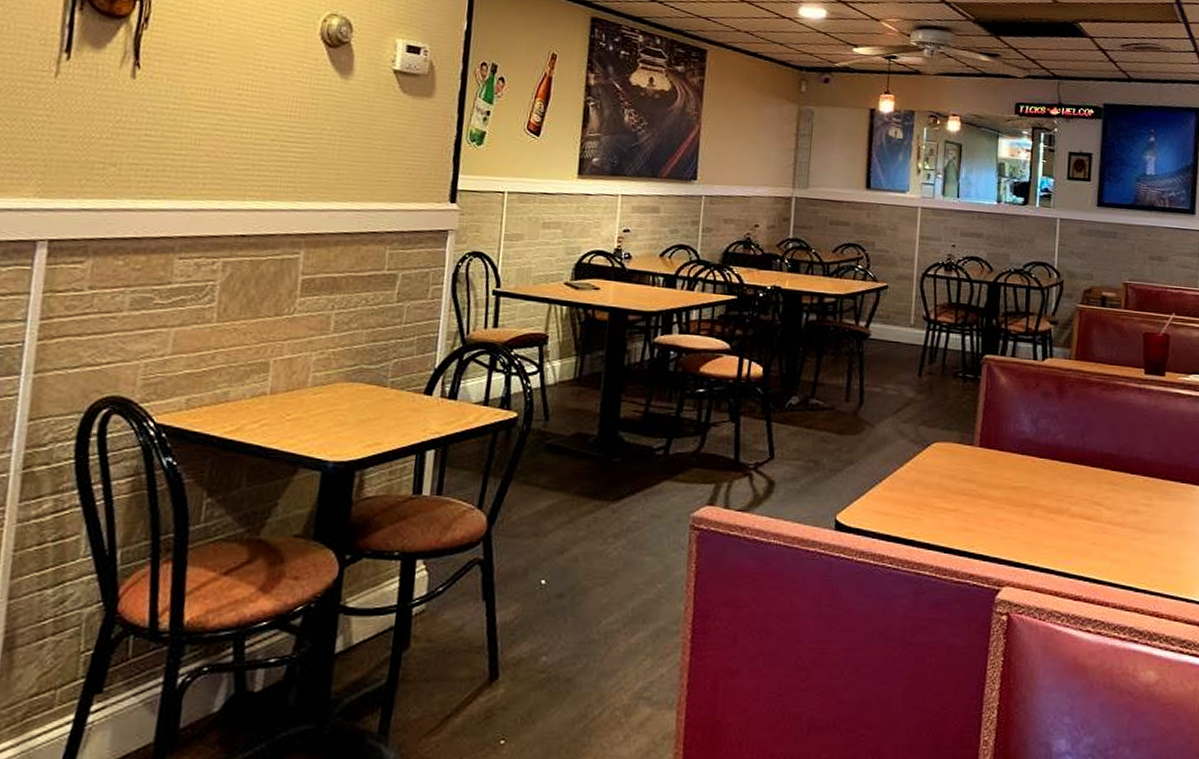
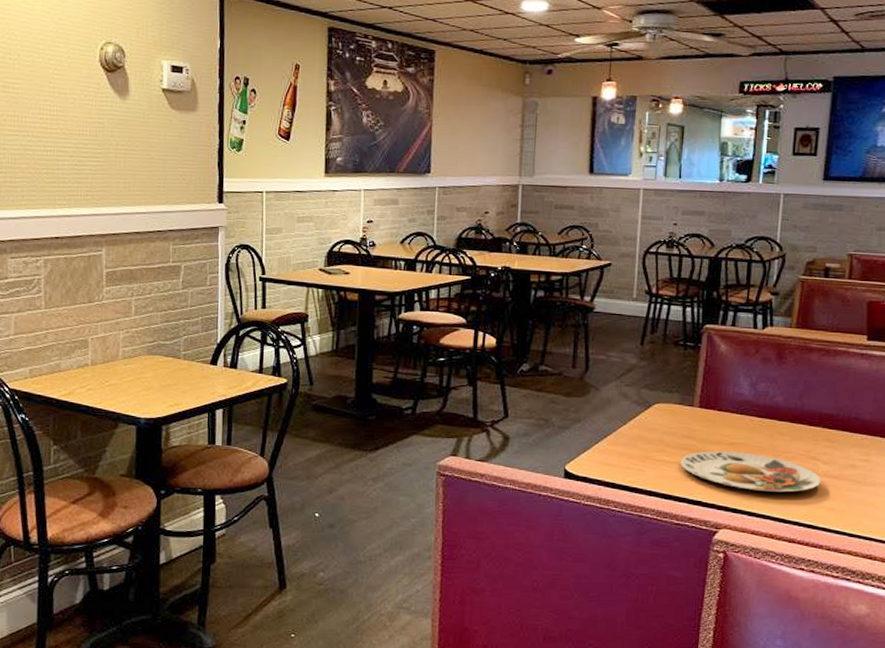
plate: none [960,496,1105,543] -> present [680,451,821,493]

